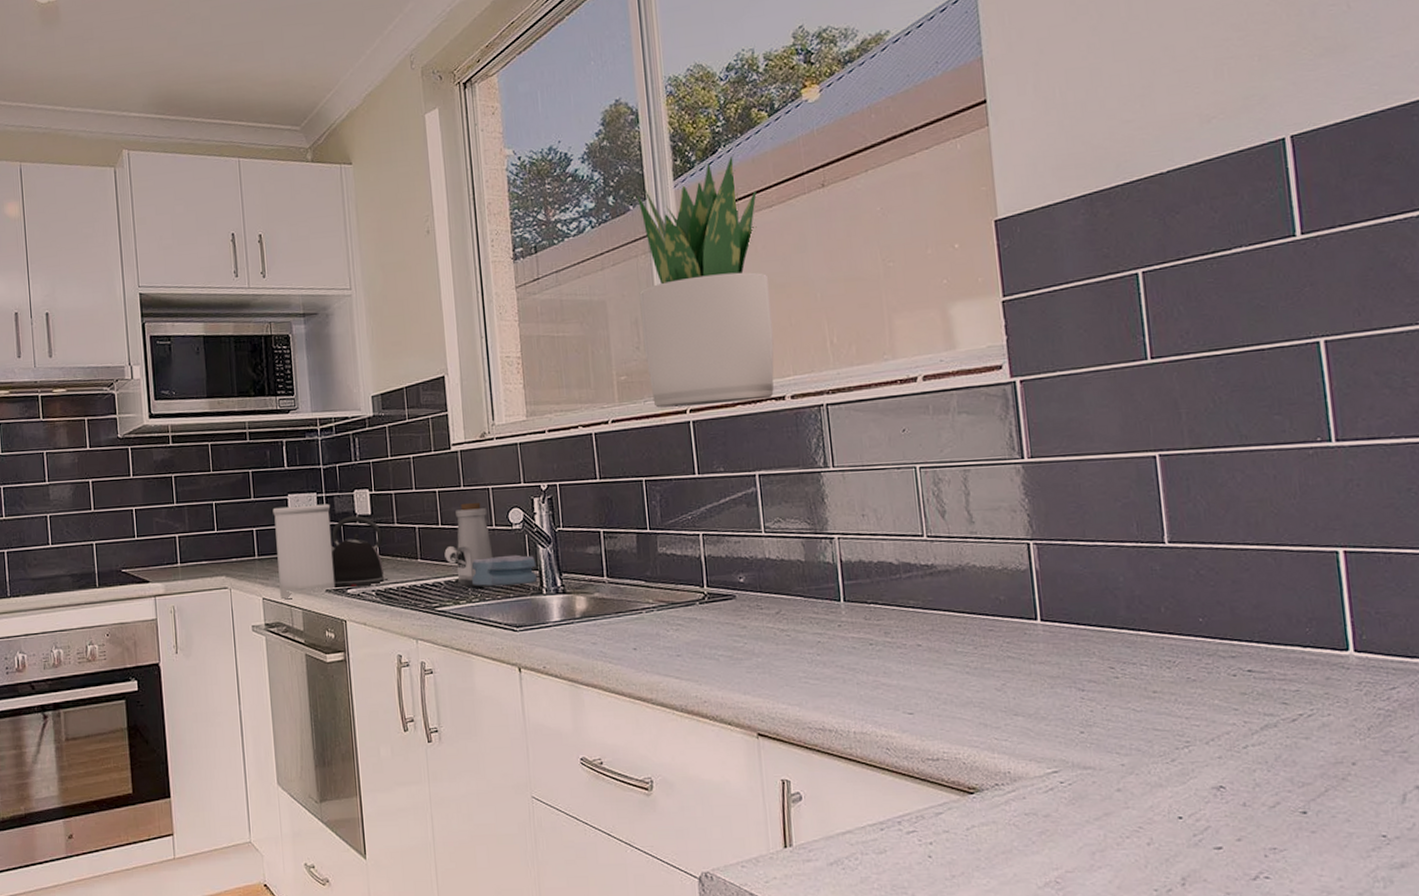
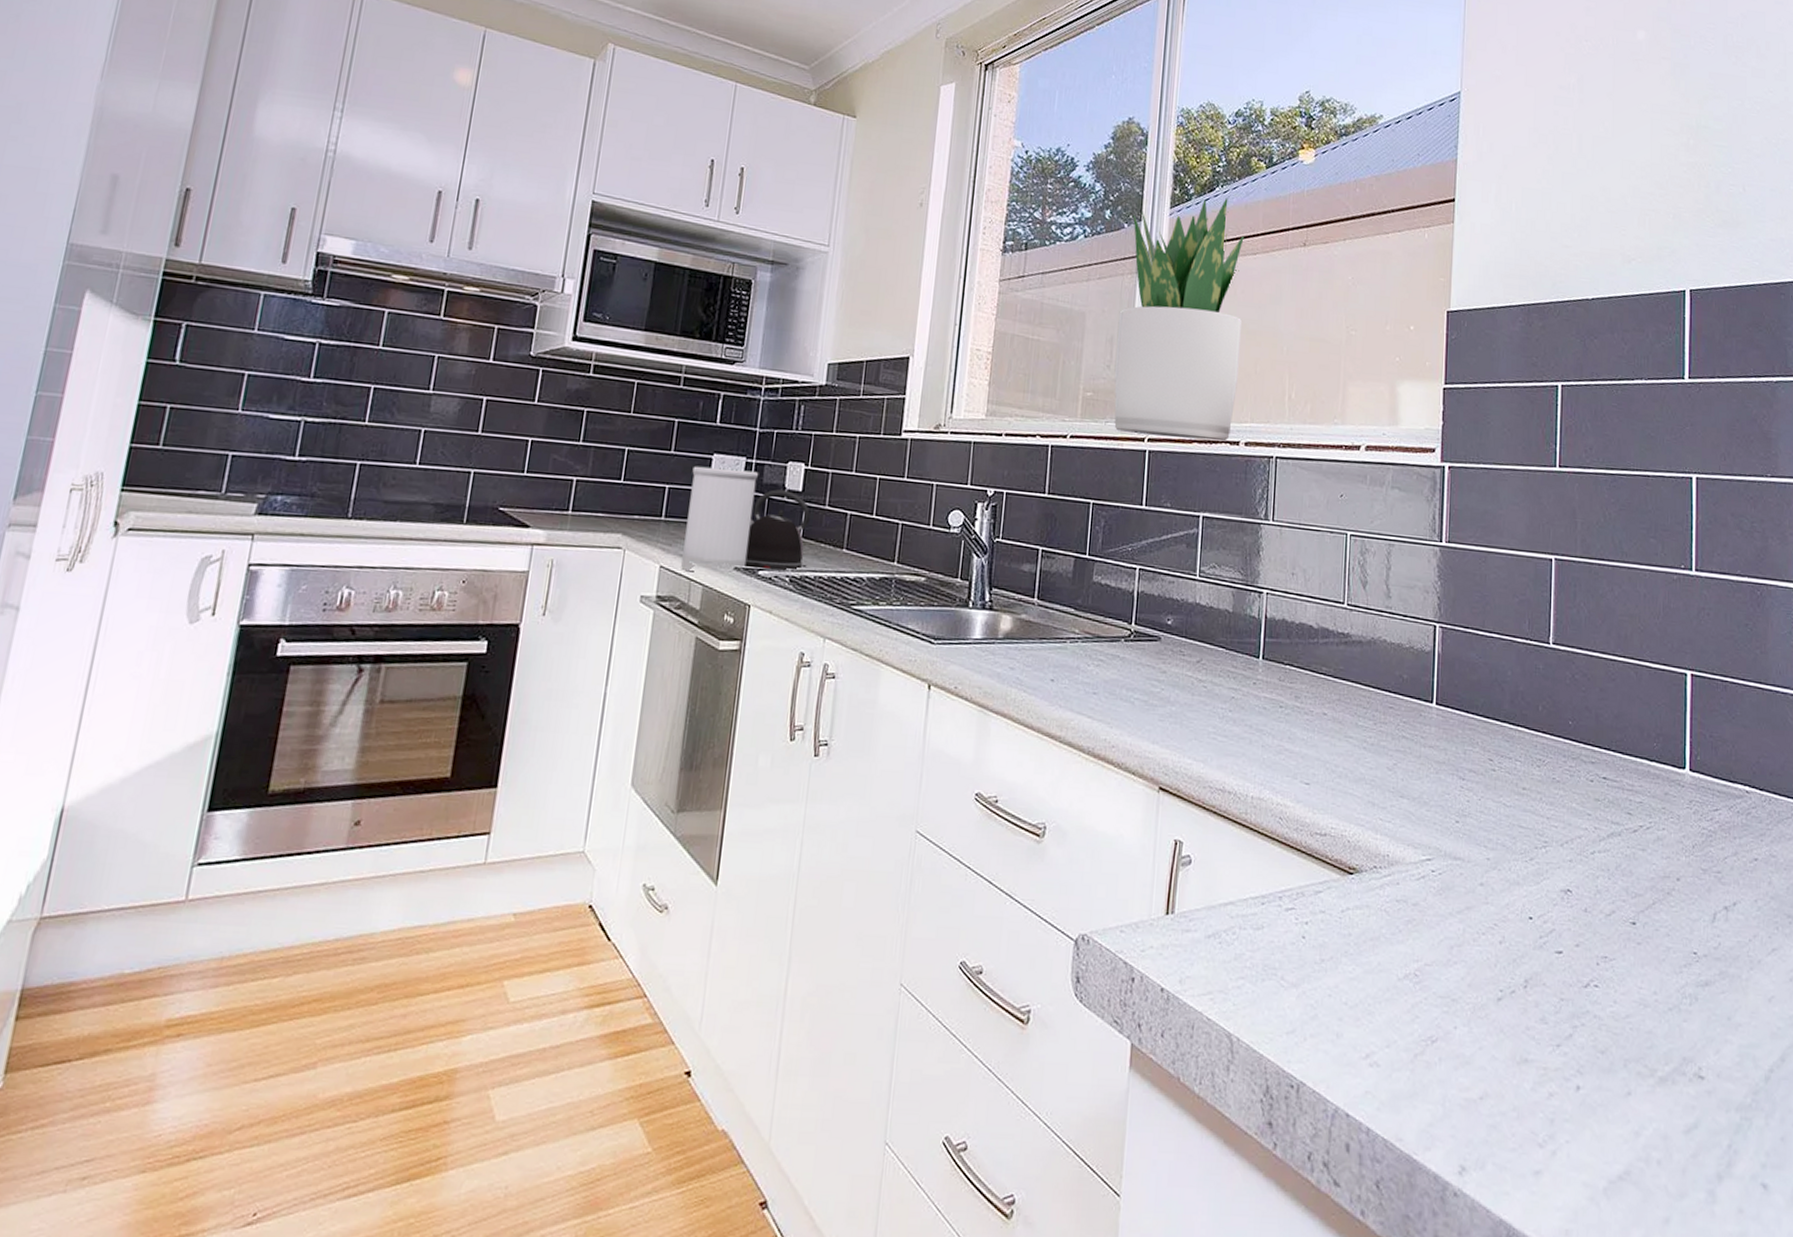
bottle: present [444,502,494,589] -> none [872,495,927,591]
sponge: present [471,554,538,587] -> none [895,557,968,594]

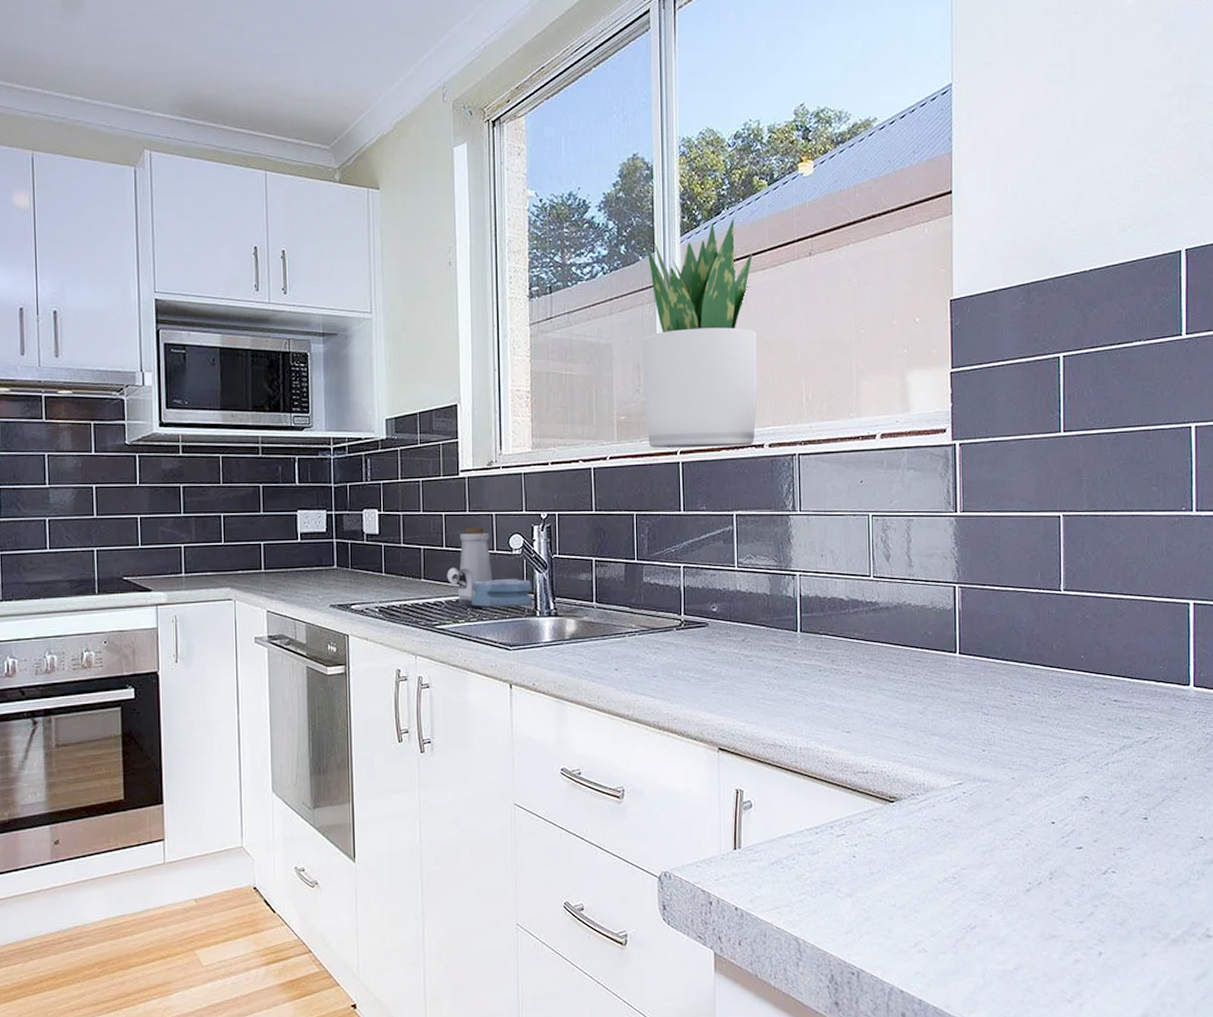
canister: present [681,465,759,572] -> none [281,521,340,613]
kettle: present [744,489,811,573] -> none [338,534,392,605]
bottle: none [872,495,927,591] -> present [447,527,493,608]
sponge: none [895,557,968,594] -> present [470,578,533,608]

